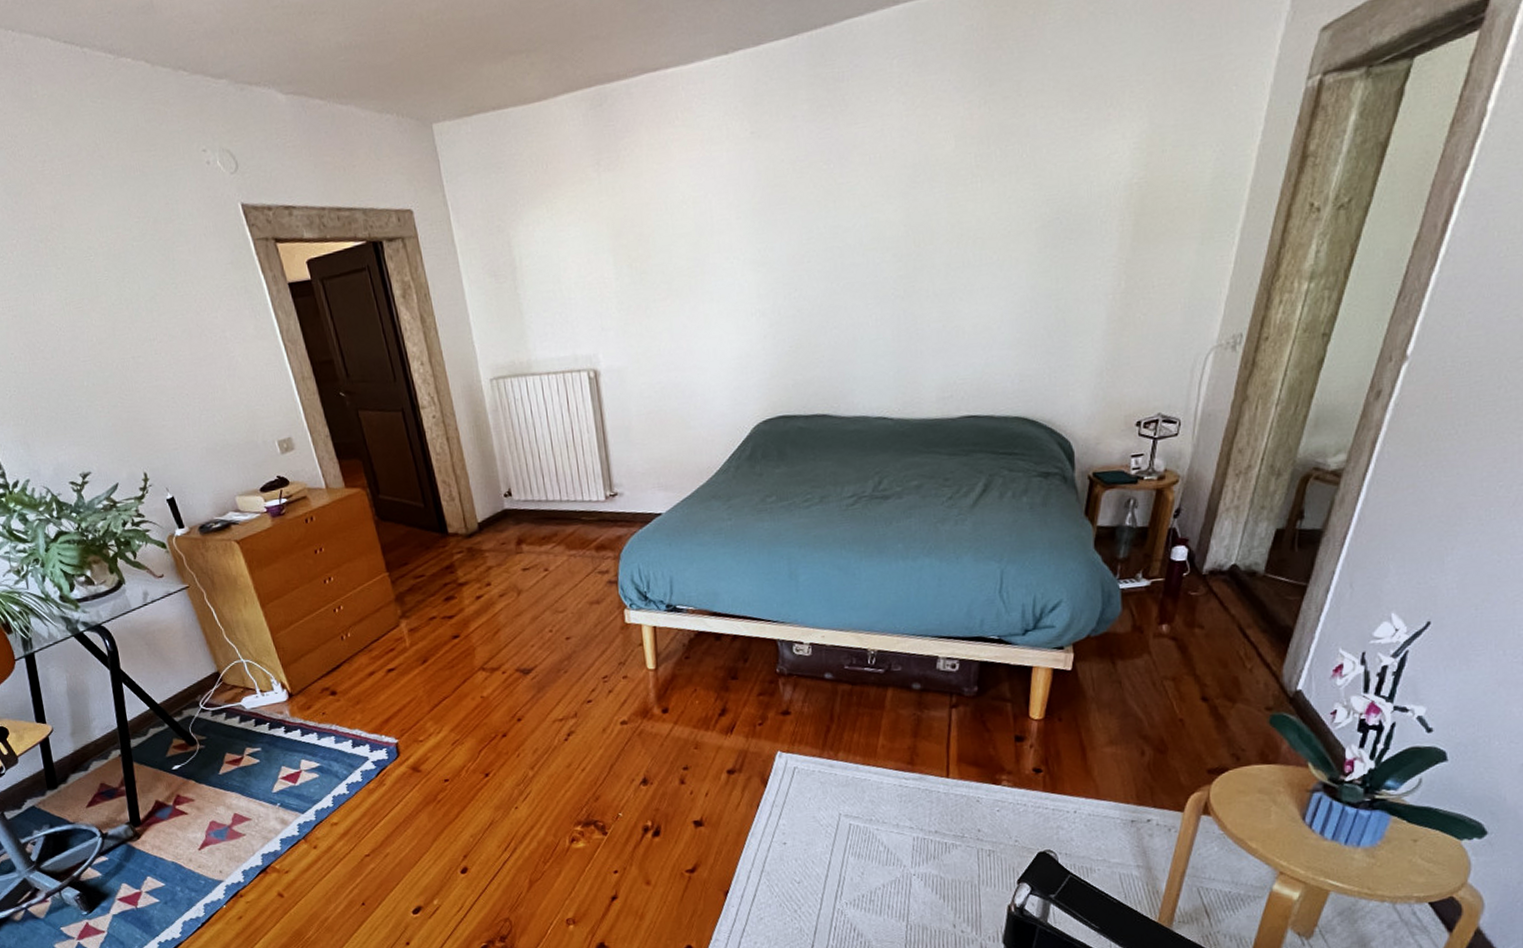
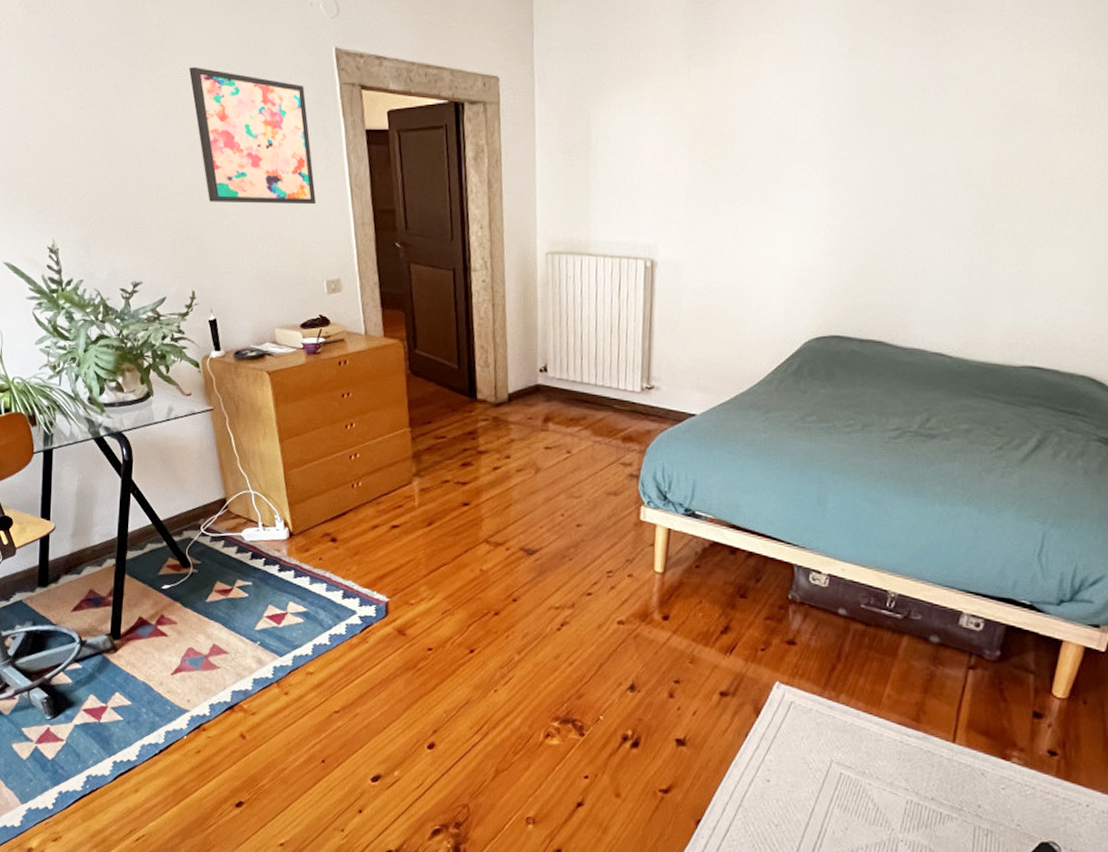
wall art: none [94,244,253,380] -> present [188,66,317,205]

